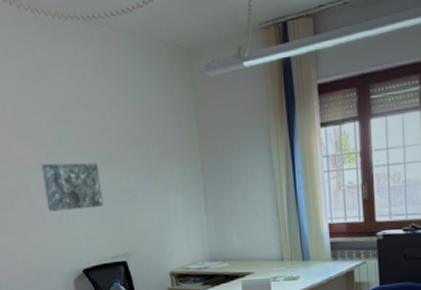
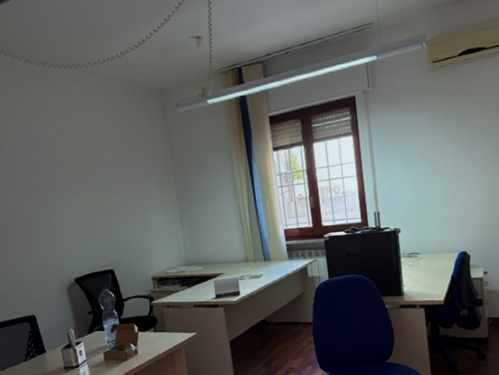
map: present [41,163,104,212] -> none [35,186,92,230]

